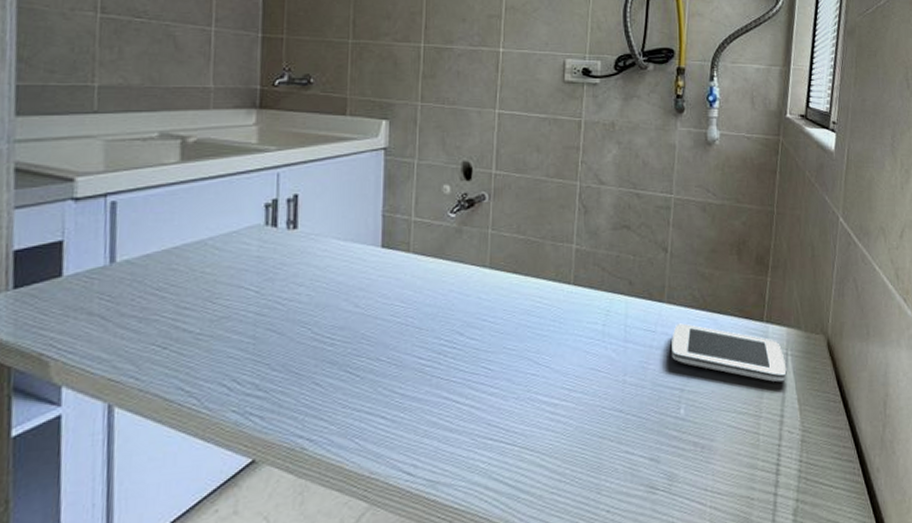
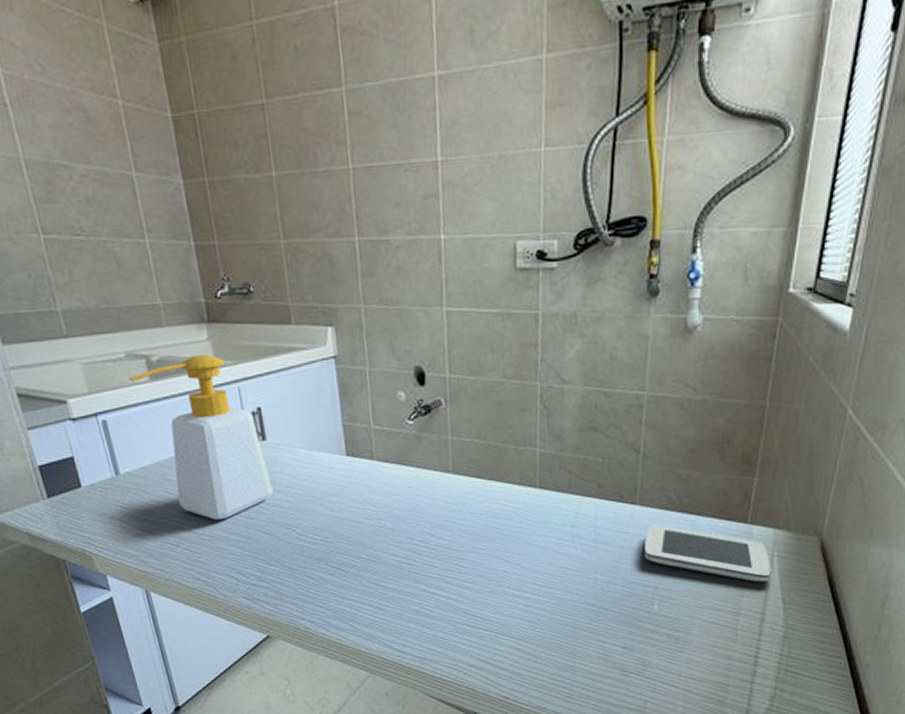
soap bottle: none [157,139,294,317] -> present [129,354,273,520]

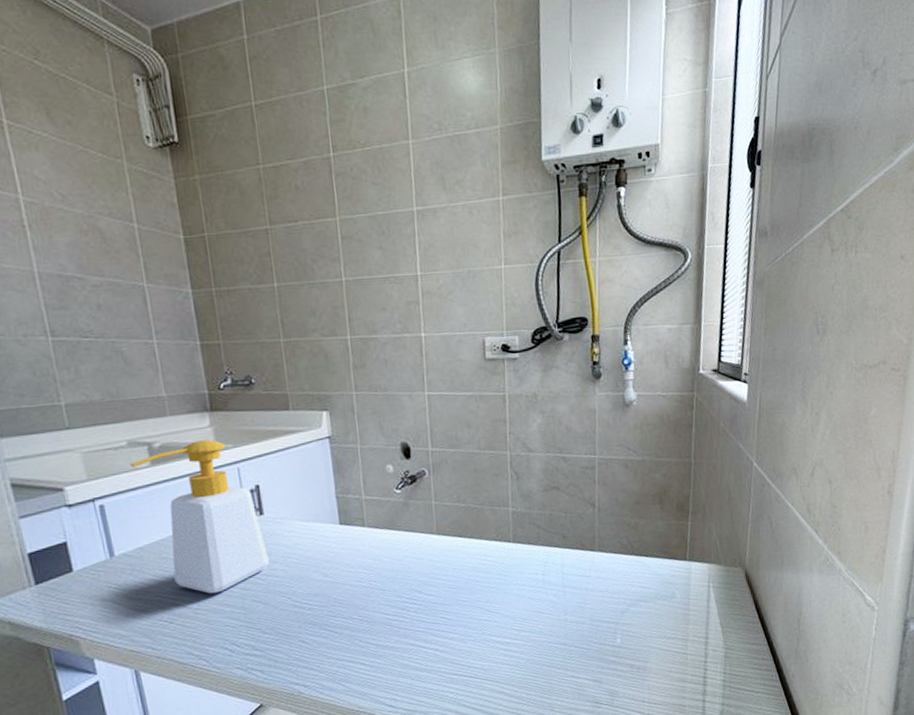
smartphone: present [643,524,771,582] -> none [604,567,710,611]

